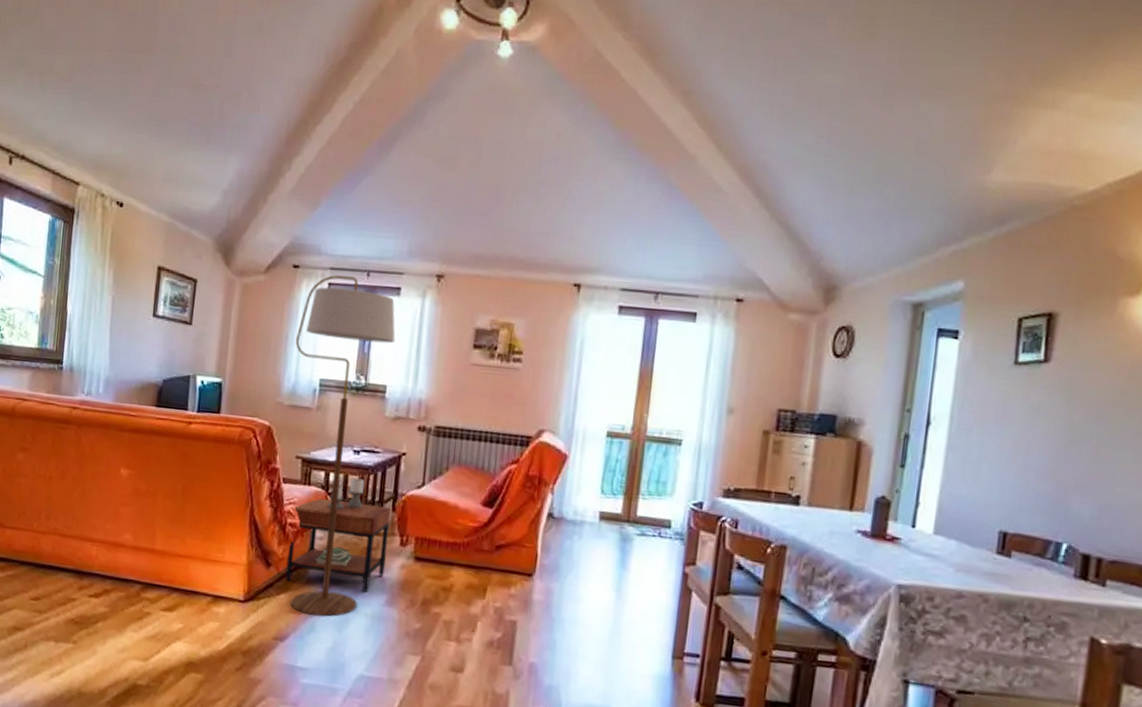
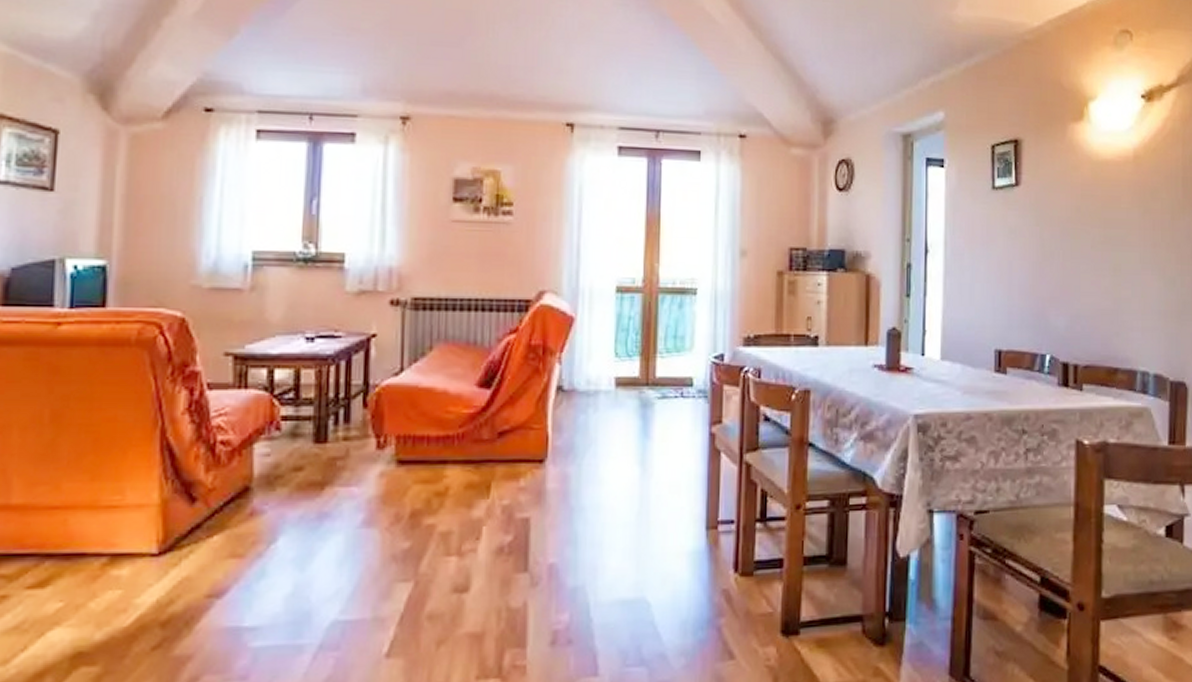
side table: present [286,478,391,593] -> none [219,372,361,518]
floor lamp: present [290,275,396,617] -> none [213,120,353,556]

